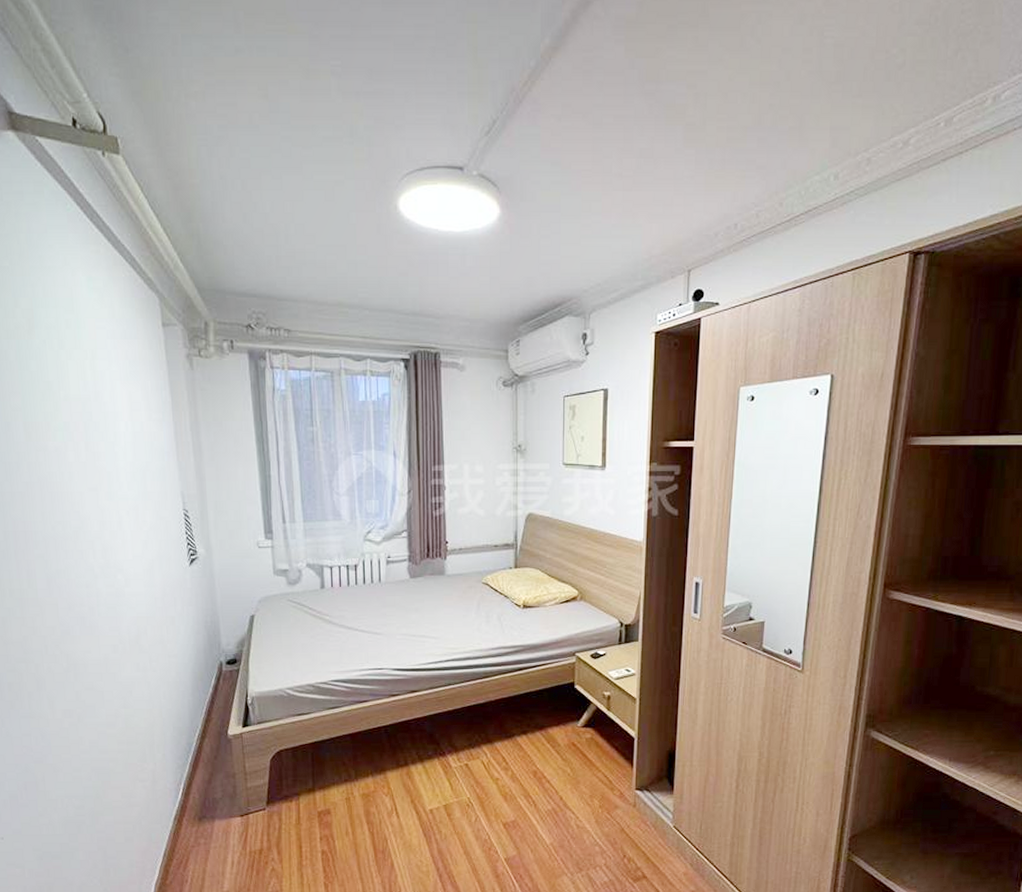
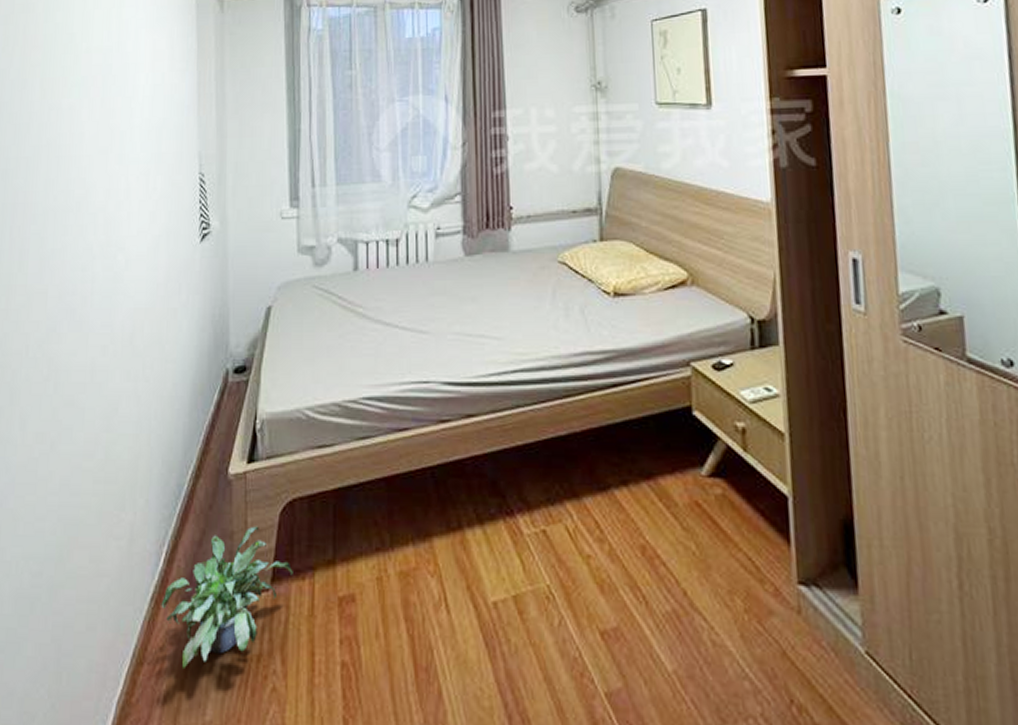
potted plant: none [182,769,283,862] -> present [161,526,293,670]

